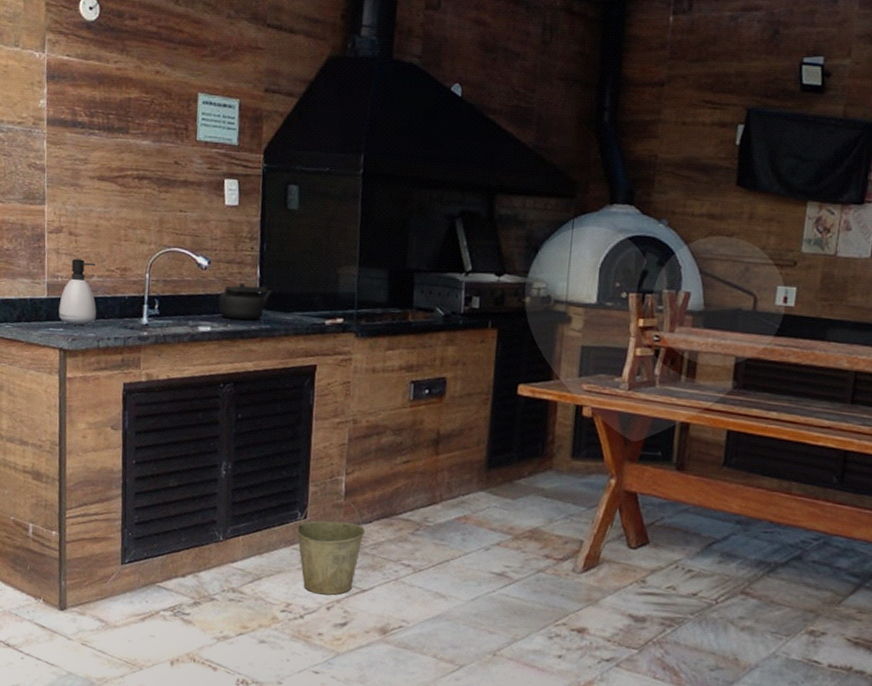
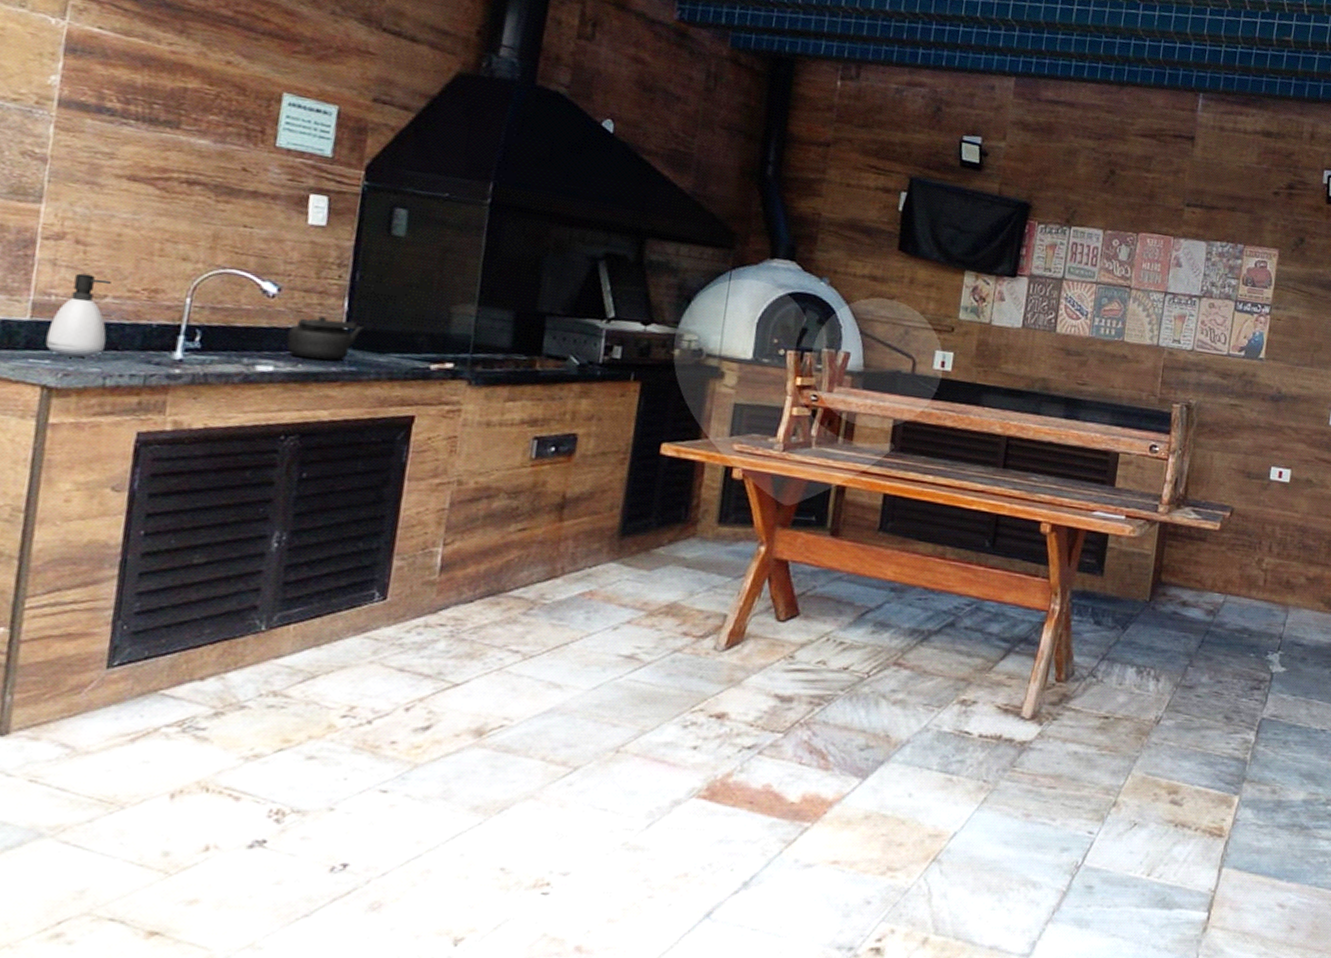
bucket: present [296,489,366,596] -> none [370,563,464,693]

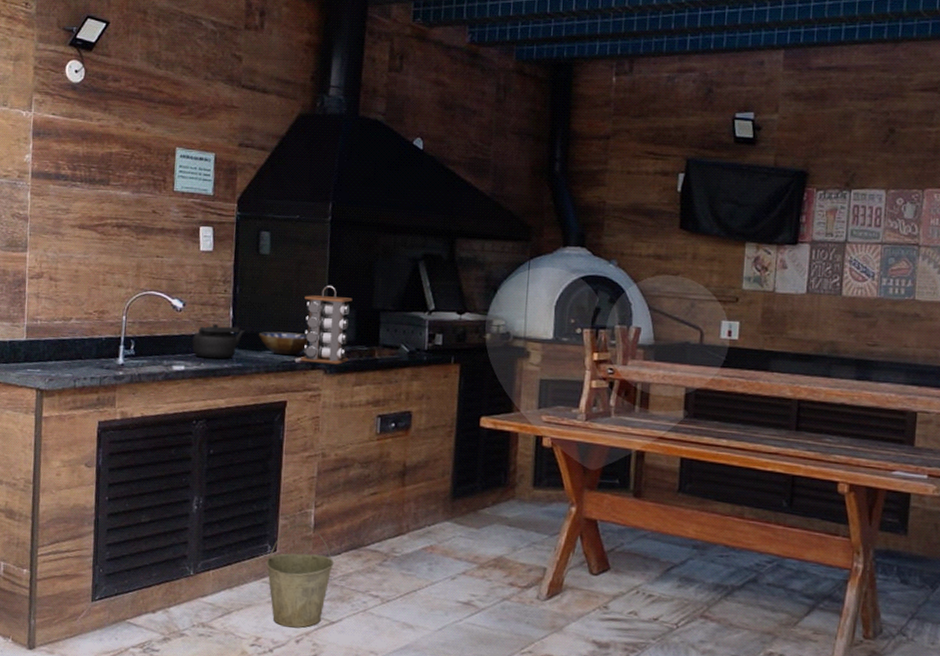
soap dispenser: present [45,273,111,358] -> none [36,302,74,367]
bucket: none [370,563,464,693] -> present [265,522,334,628]
bowl: none [383,330,449,361] -> present [259,331,308,356]
spice rack: none [438,279,512,376] -> present [301,285,353,366]

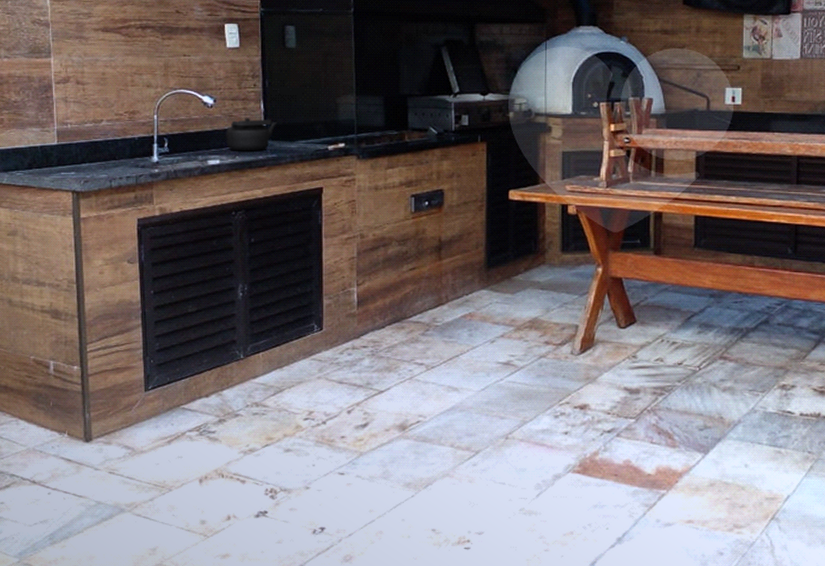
bowl: present [259,331,308,356] -> none [291,121,339,144]
bucket: present [265,522,334,628] -> none [313,300,379,400]
spice rack: present [301,285,353,366] -> none [333,74,380,151]

